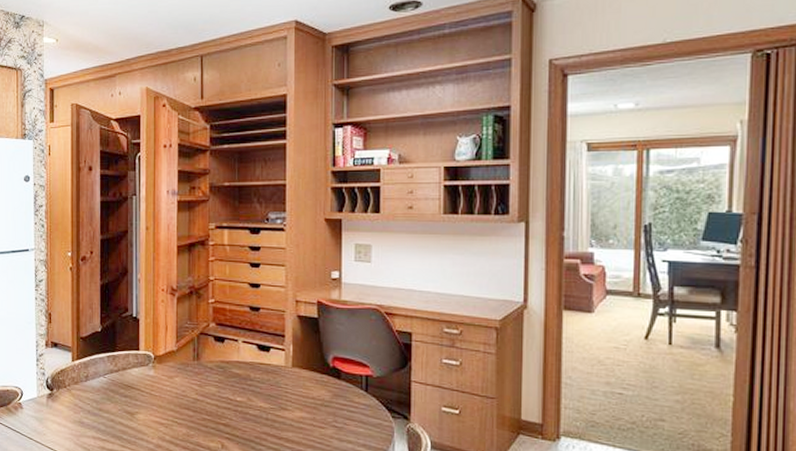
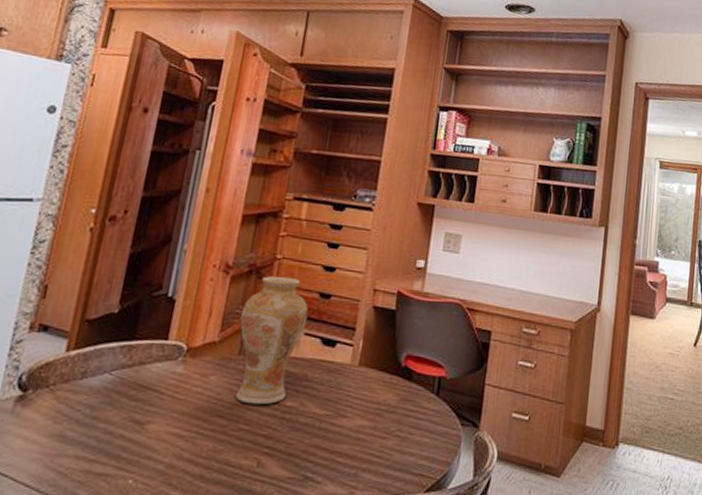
vase: none [190,295,243,400] -> present [235,276,308,405]

